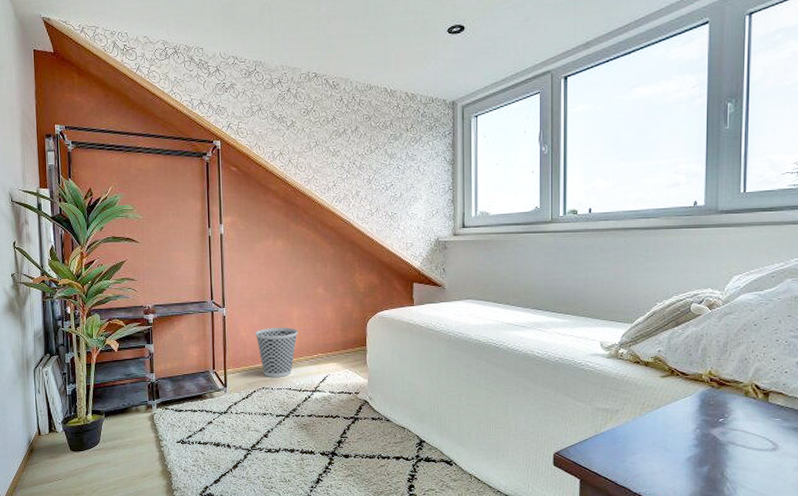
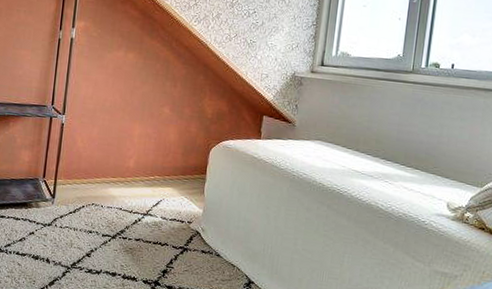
wastebasket: present [255,328,299,377] -> none [92,142,138,196]

